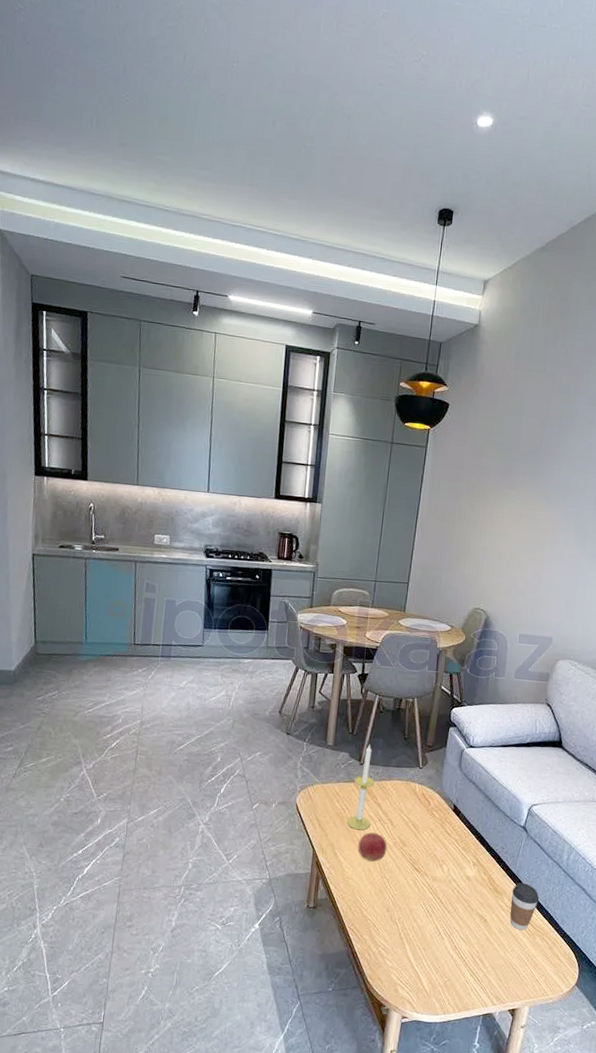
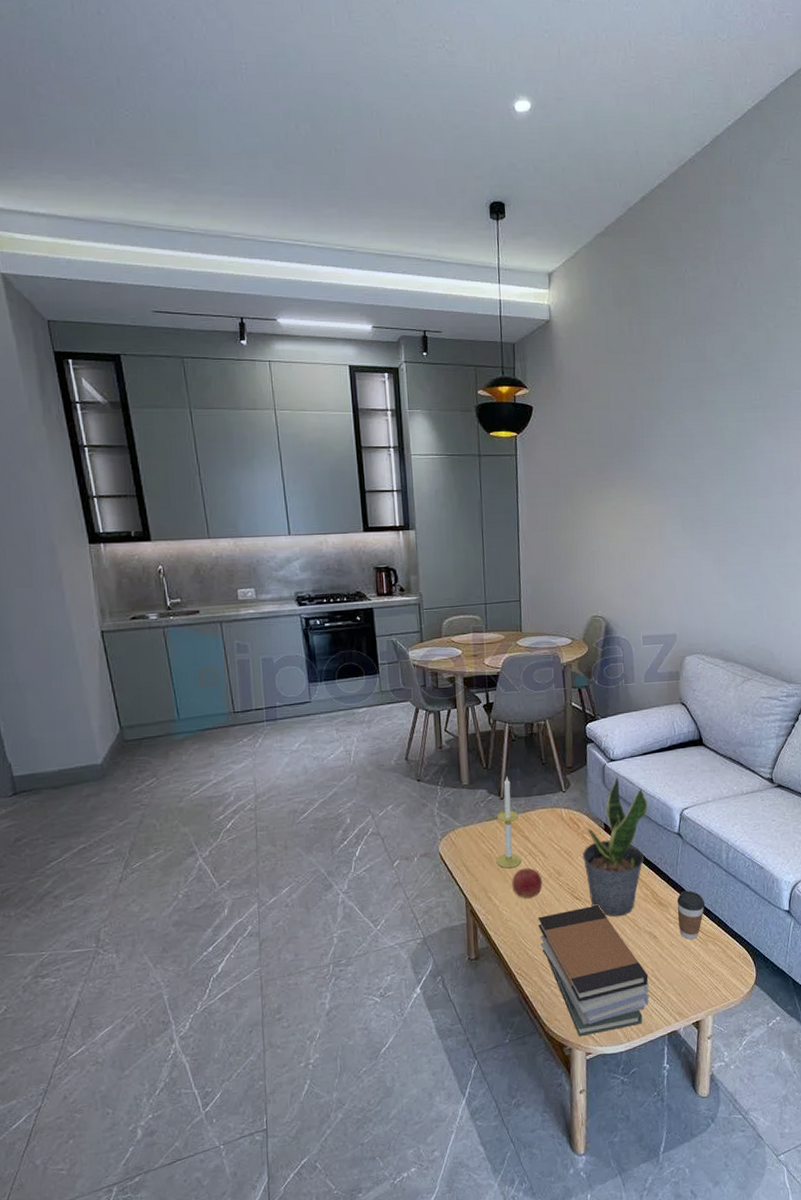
book stack: none [376,879,473,1001] -> present [538,905,649,1037]
potted plant: none [428,762,499,895] -> present [582,776,648,917]

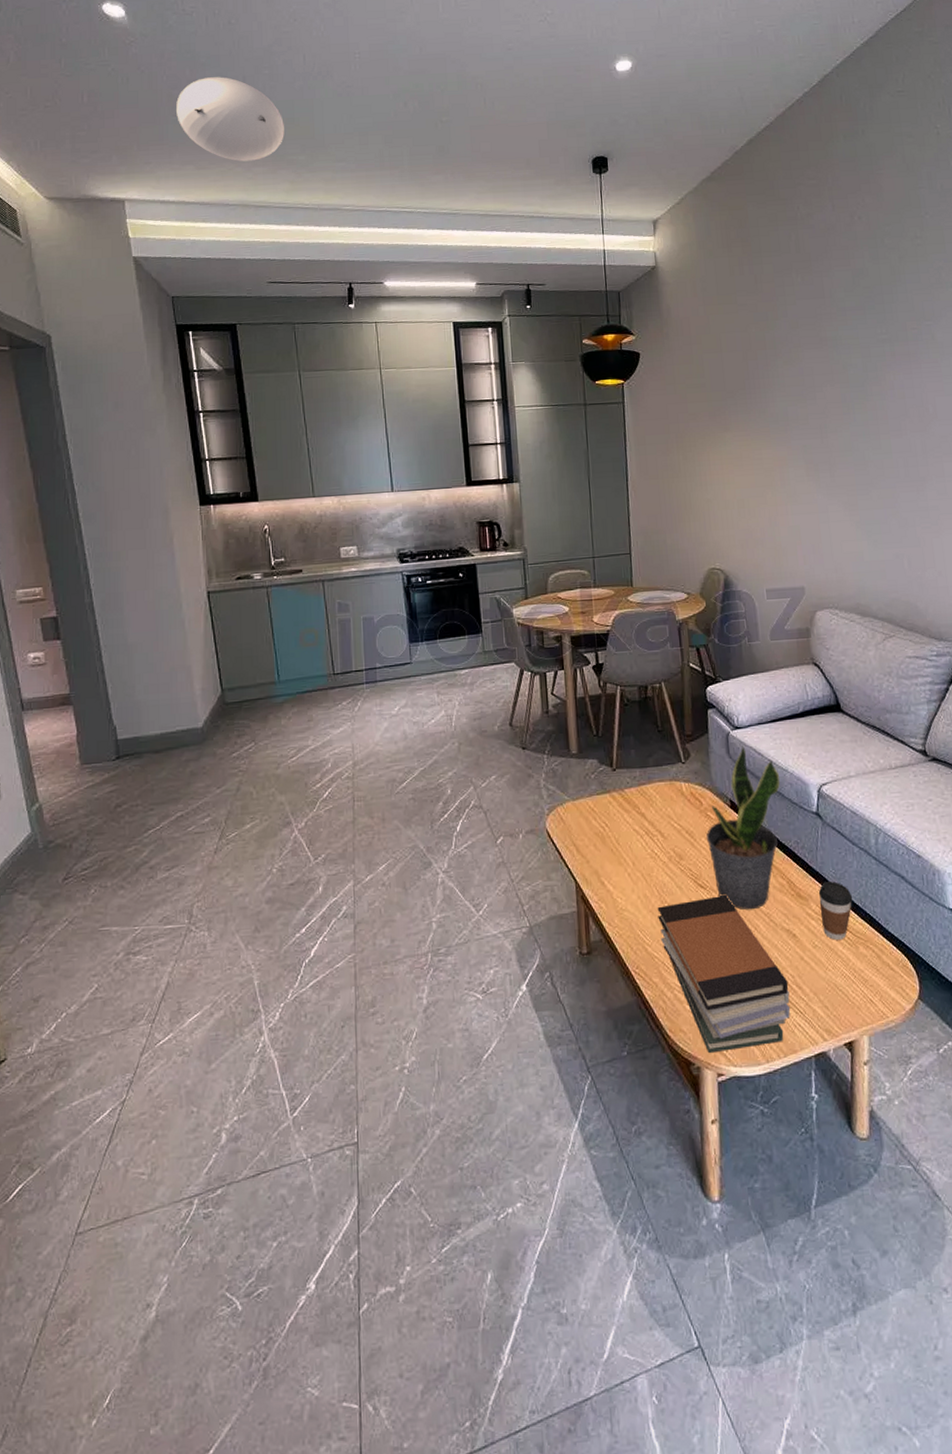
ceiling light: none [41,74,166,176] -> present [176,77,284,162]
candle: present [496,777,521,869] -> none [609,745,637,850]
fruit: present [512,867,543,899] -> none [627,849,662,885]

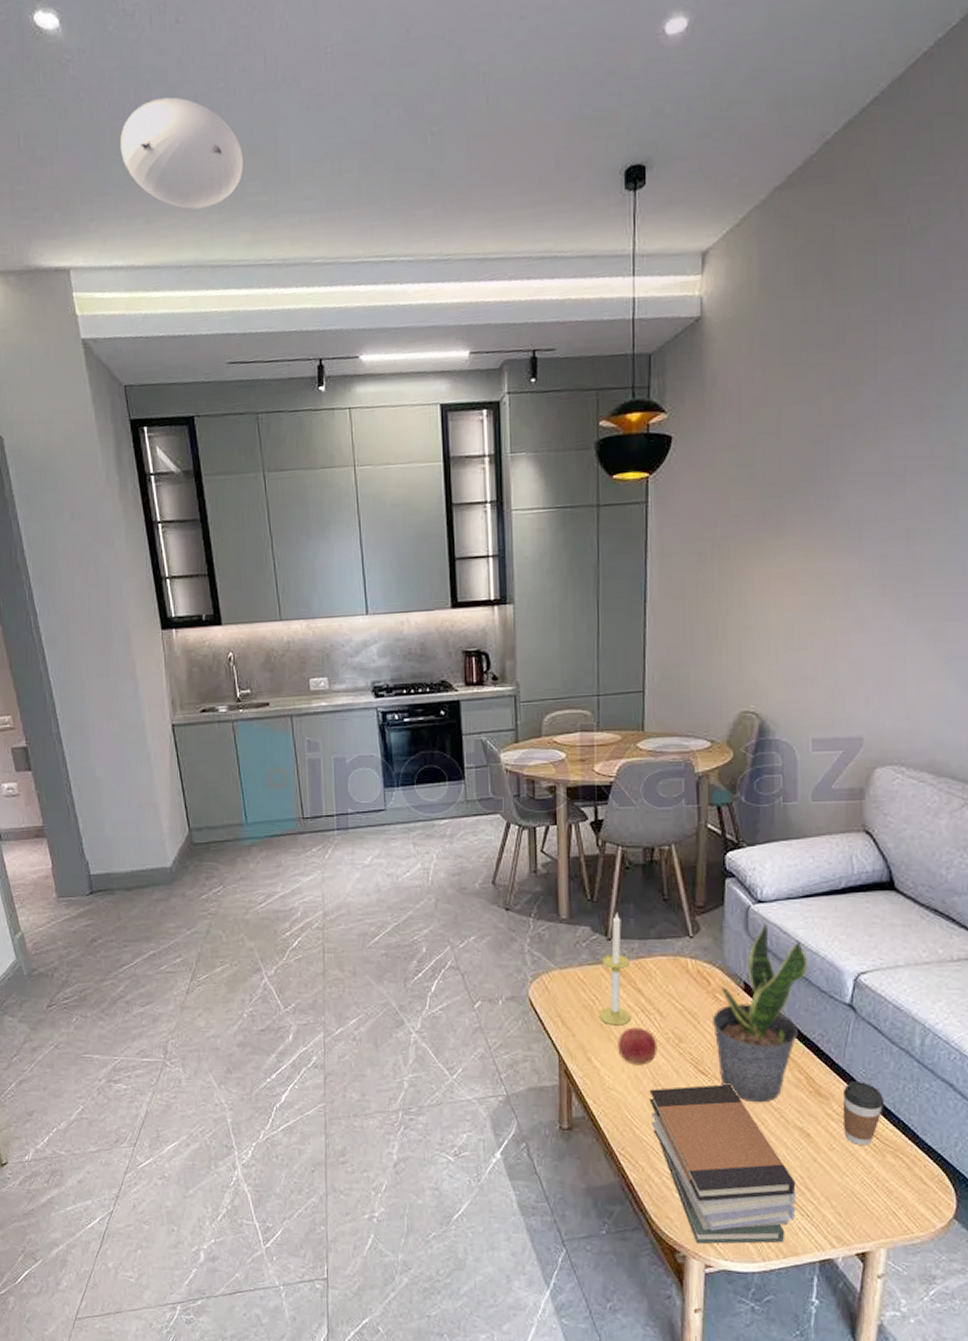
candle: none [609,745,637,850] -> present [599,913,631,1026]
fruit: none [627,849,662,885] -> present [618,1027,658,1065]

